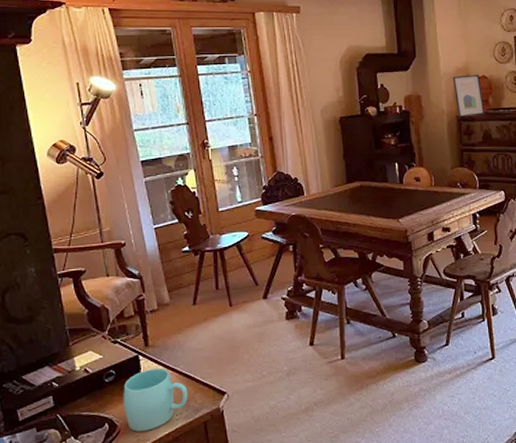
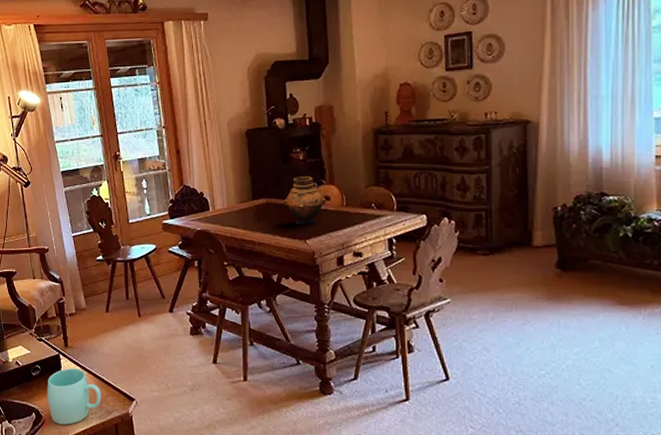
vase: none [377,160,417,205] -> present [283,177,327,225]
picture frame: present [452,75,485,118] -> none [369,81,407,131]

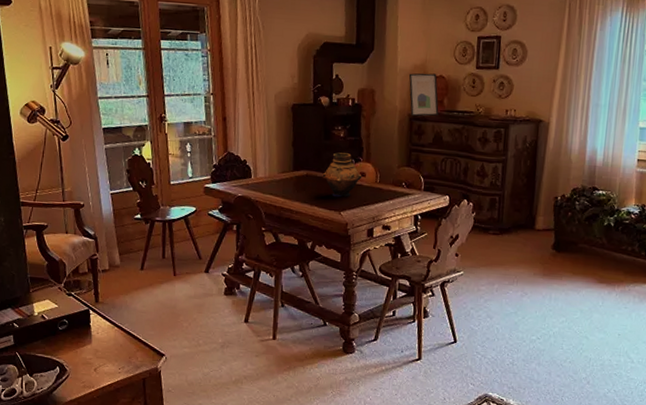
mug: present [47,368,101,425] -> none [73,323,131,379]
picture frame: none [369,81,407,131] -> present [408,73,439,117]

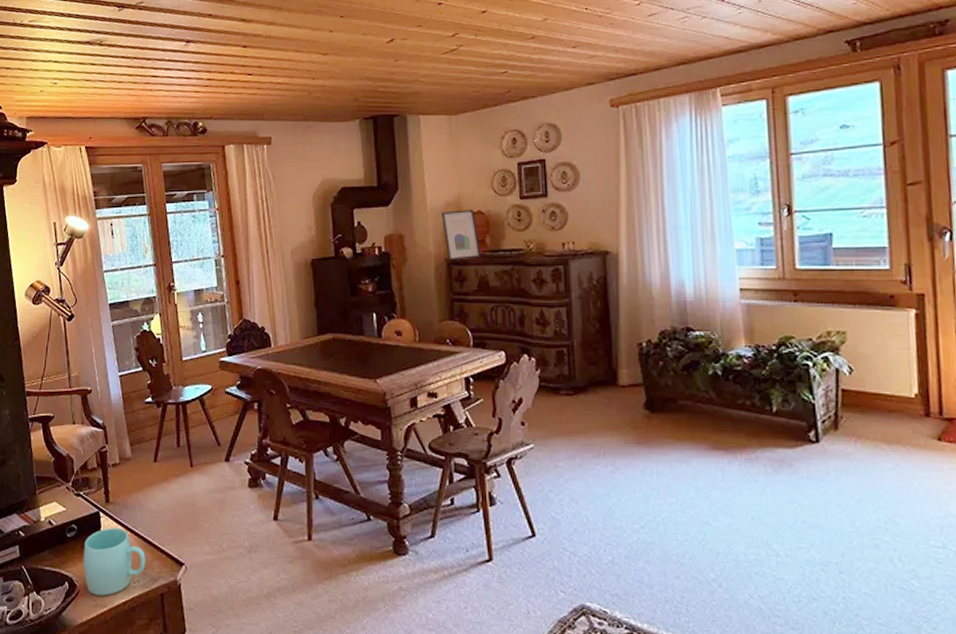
mug: none [73,323,131,379] -> present [83,528,146,596]
vase: present [322,152,362,198] -> none [351,310,398,363]

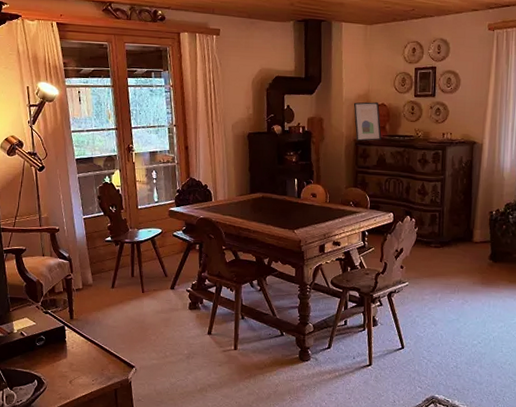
mug: present [83,528,146,596] -> none [50,339,103,391]

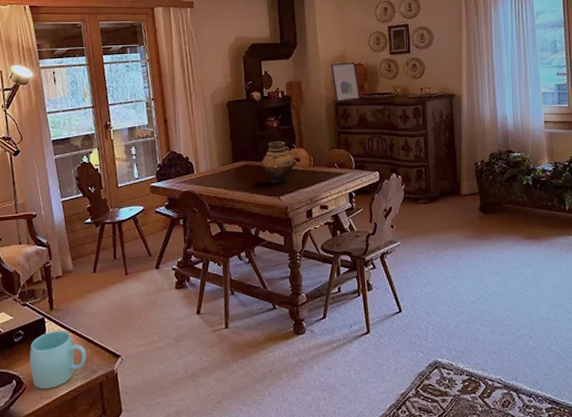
mug: none [50,339,103,391] -> present [29,331,86,389]
vase: none [277,176,313,217] -> present [260,141,297,183]

